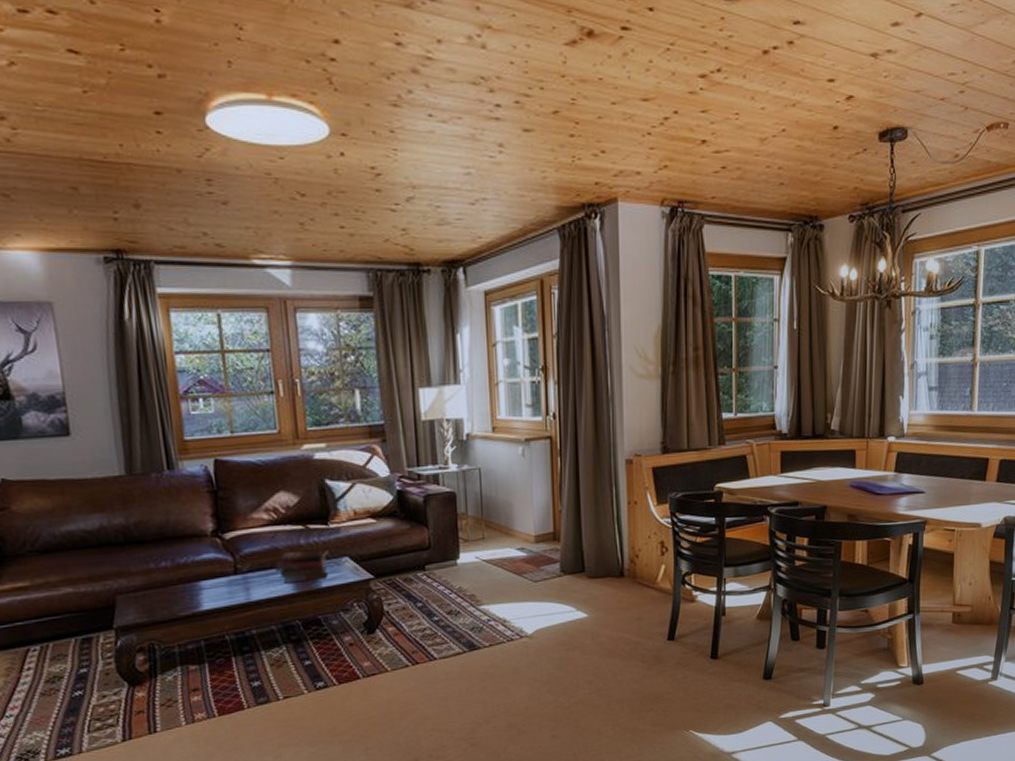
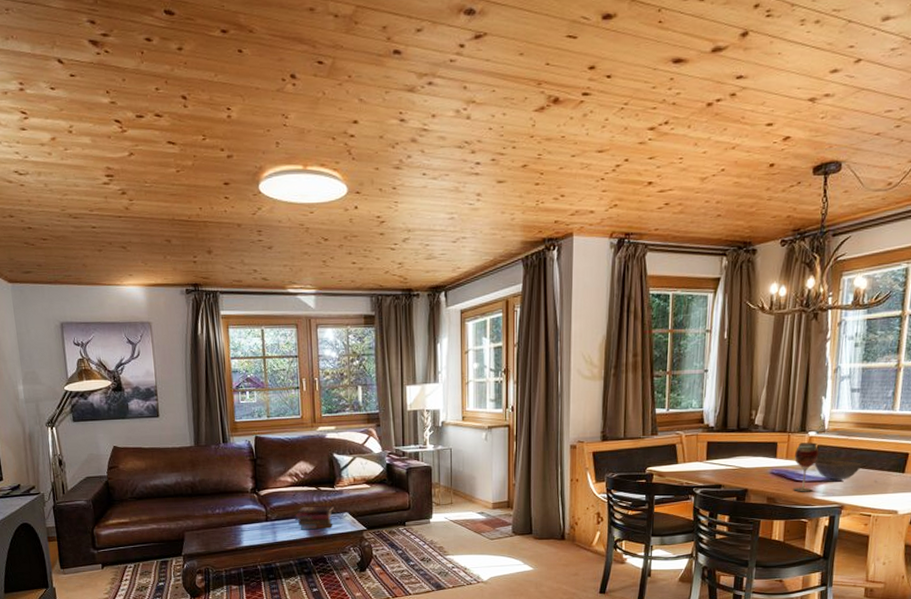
wineglass: none [874,449,899,507] -> present [793,442,819,492]
bowl: none [895,468,943,491] -> present [814,460,862,480]

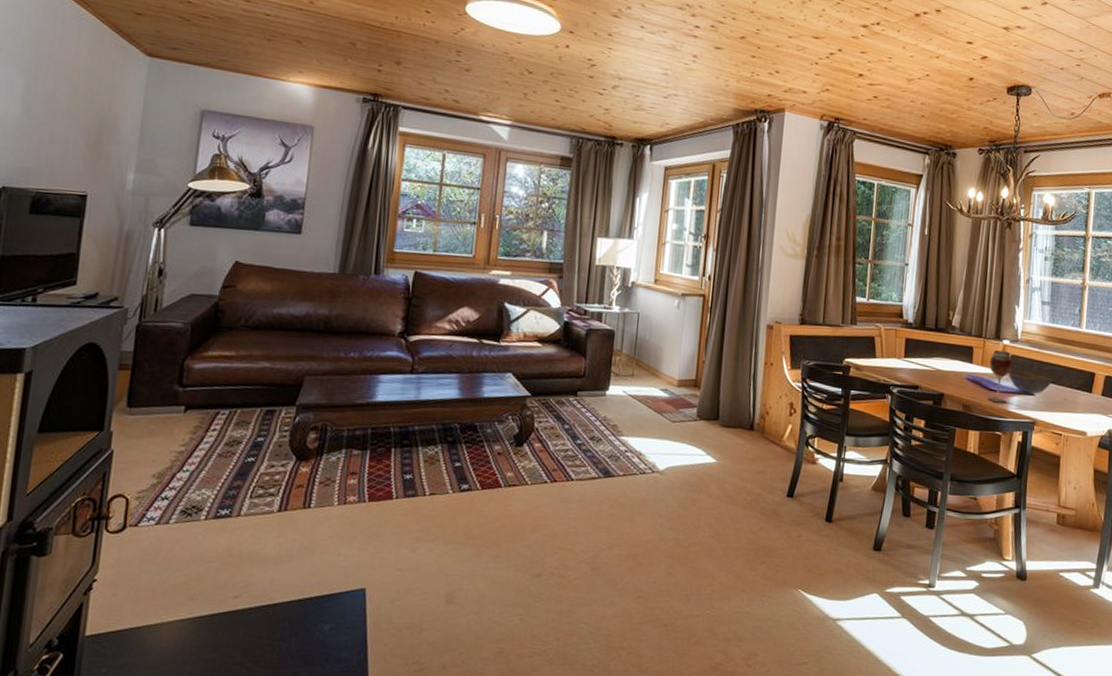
books: present [295,507,334,530] -> none [446,361,496,391]

